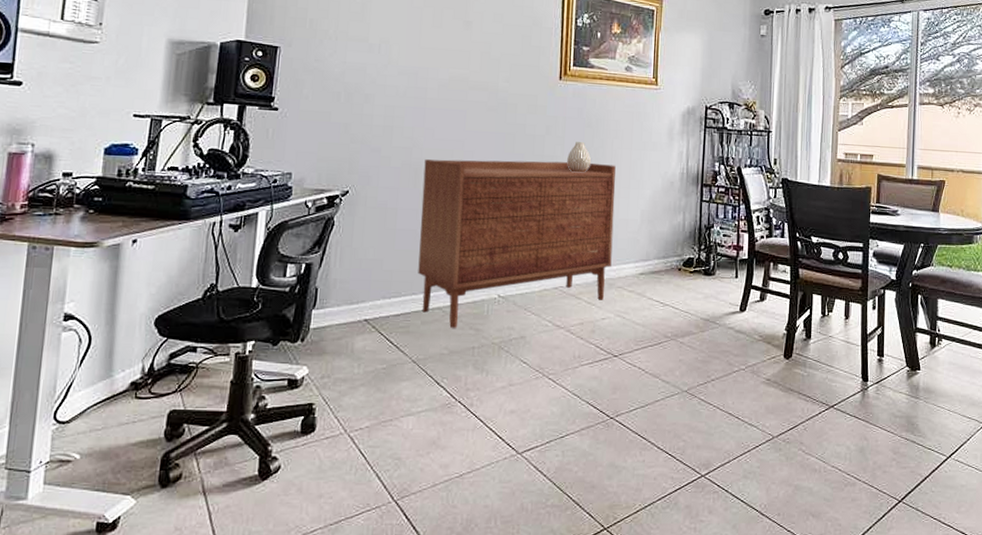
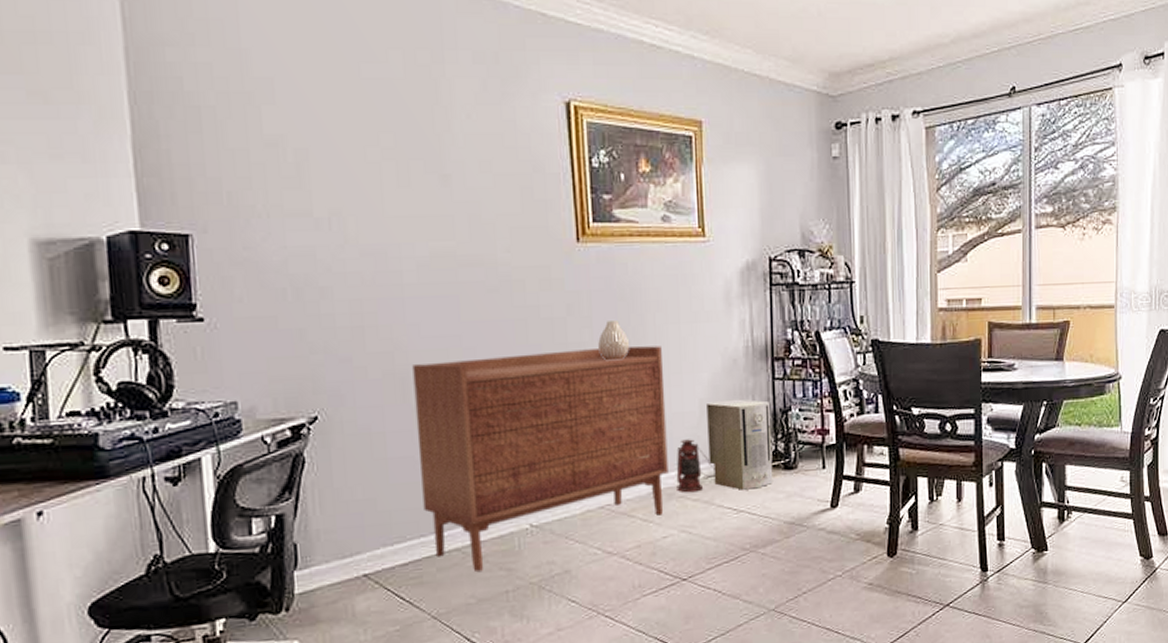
lantern: none [617,241,650,285] -> present [676,439,717,493]
air purifier: none [644,213,697,288] -> present [707,399,773,490]

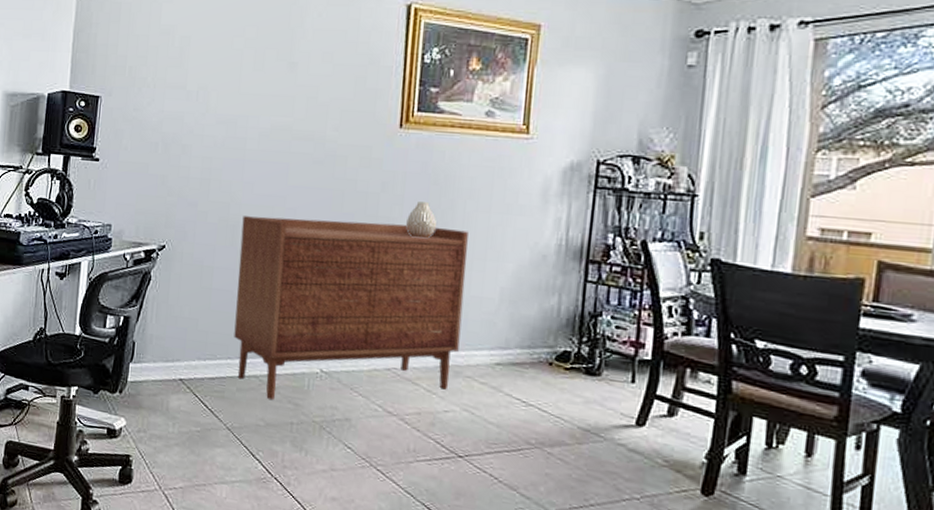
lantern: present [676,439,717,493] -> none [465,323,510,376]
air purifier: present [707,399,773,490] -> none [502,292,577,387]

